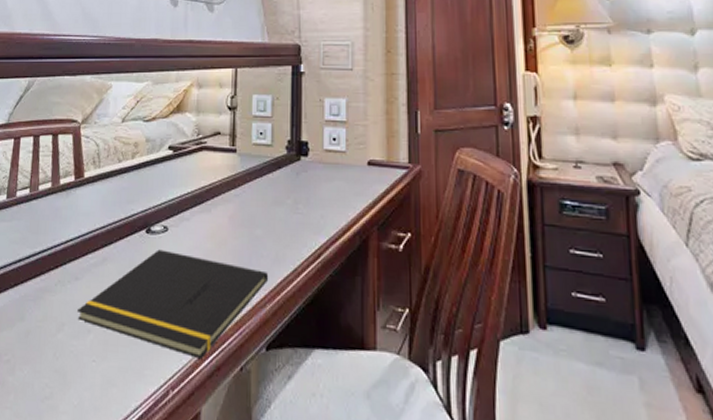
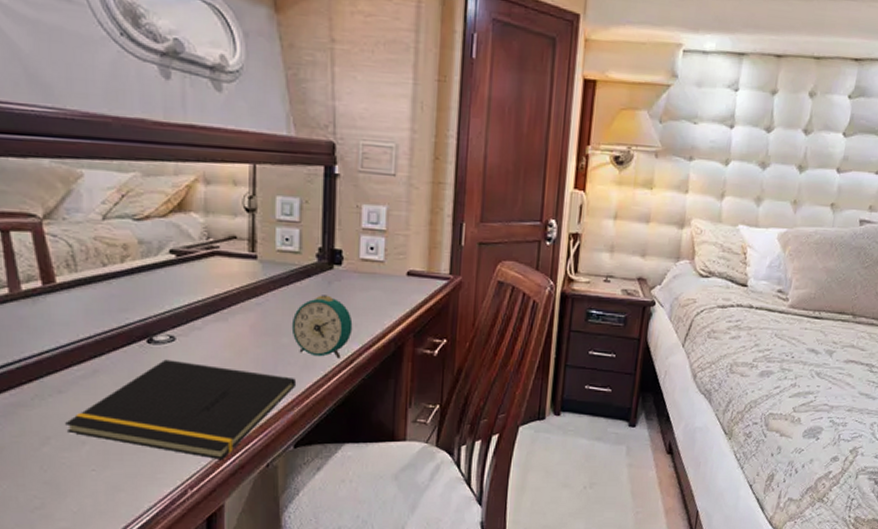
alarm clock: none [264,186,319,252] -> present [291,295,353,359]

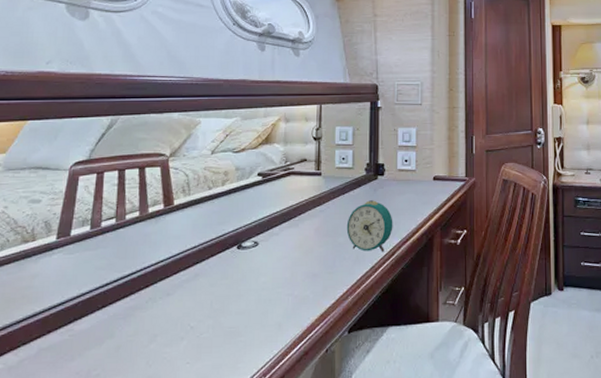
notepad: present [65,359,297,459] -> none [170,261,351,348]

